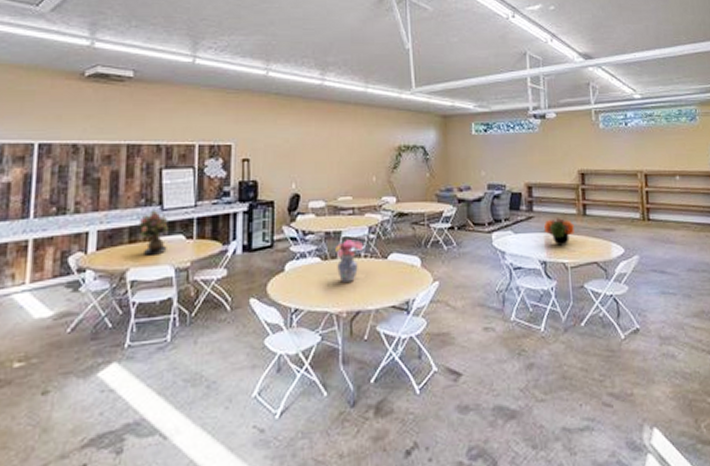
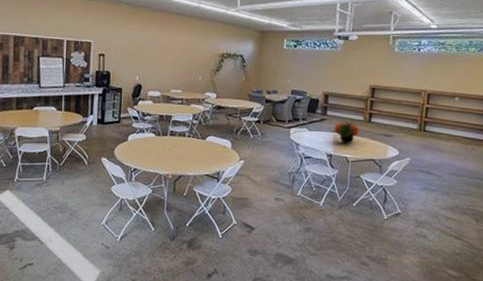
bouquet: present [138,210,170,256] -> none [23,87,45,120]
flower arrangement: present [335,240,364,284] -> none [166,122,188,155]

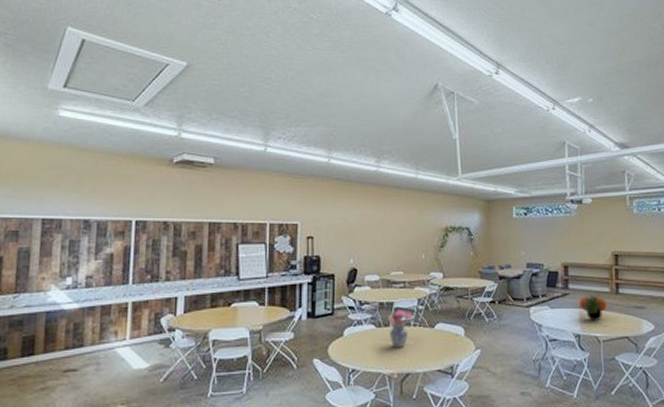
flower arrangement: none [166,122,188,155] -> present [388,310,413,349]

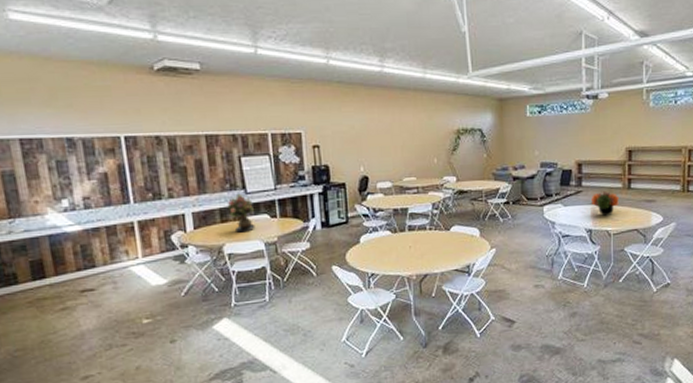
bouquet: none [219,279,245,319] -> present [227,193,256,233]
flower arrangement: present [388,310,413,349] -> none [403,215,429,252]

